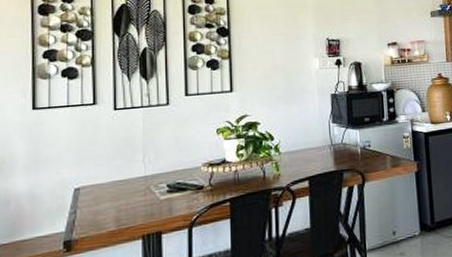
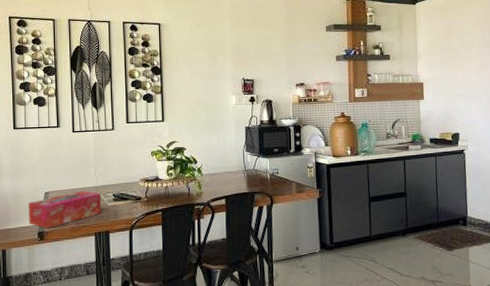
tissue box: none [50,182,152,236] -> present [28,190,102,229]

